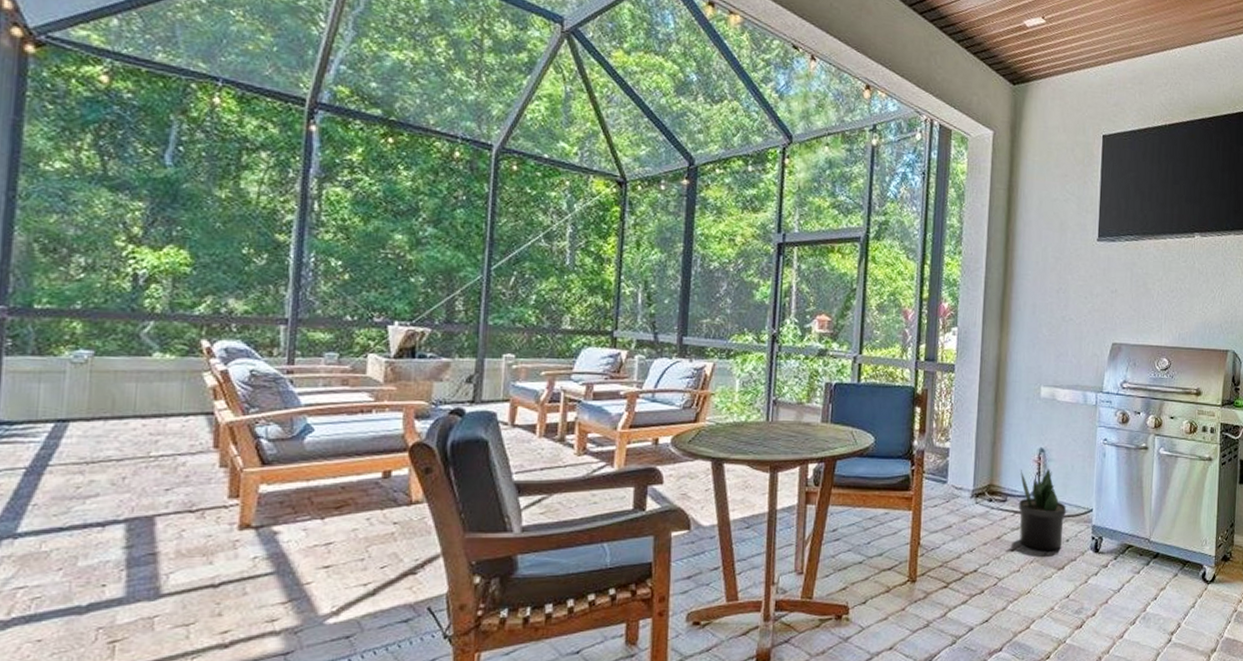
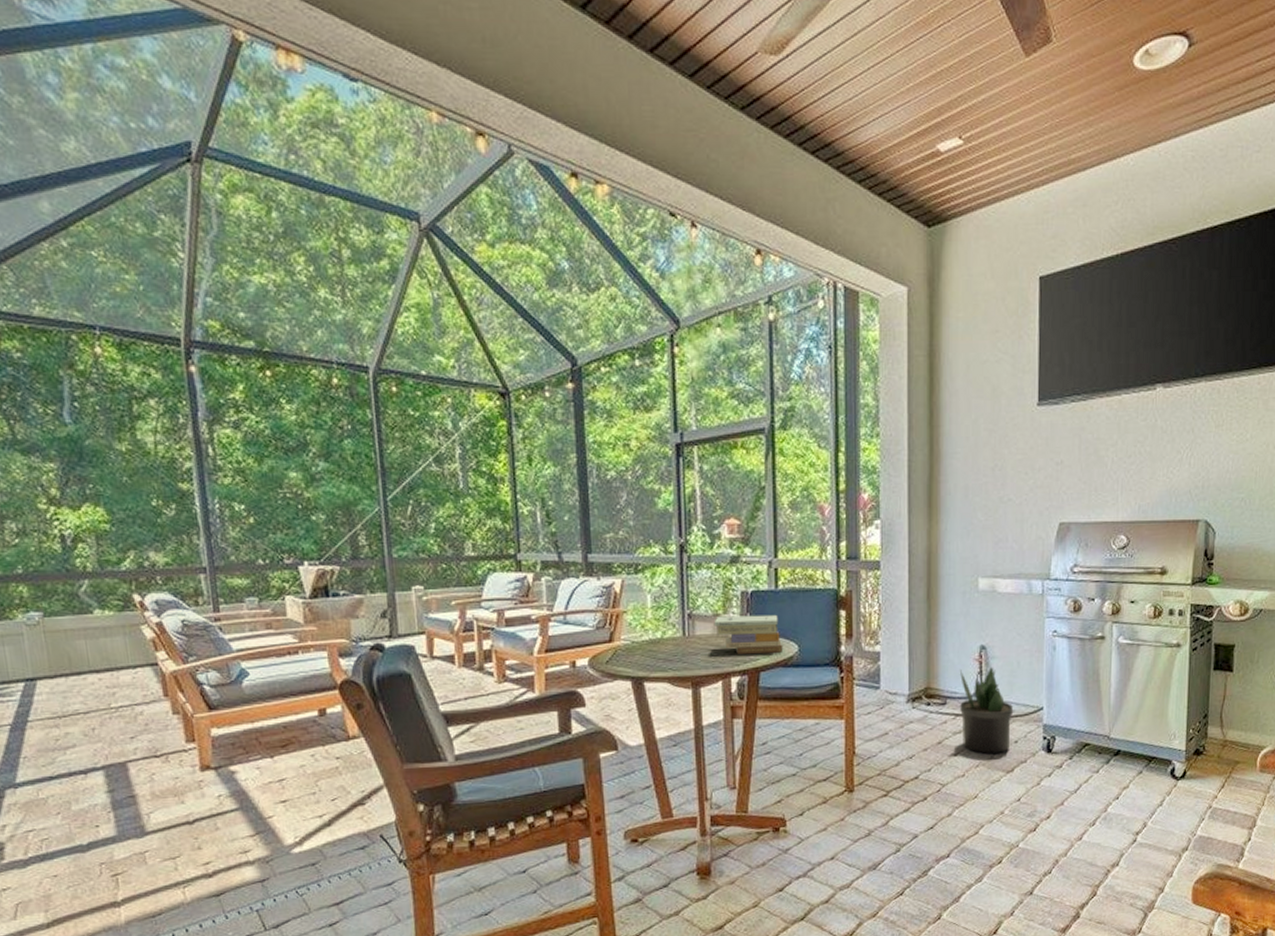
books: none [797,405,861,443] -> present [714,614,784,654]

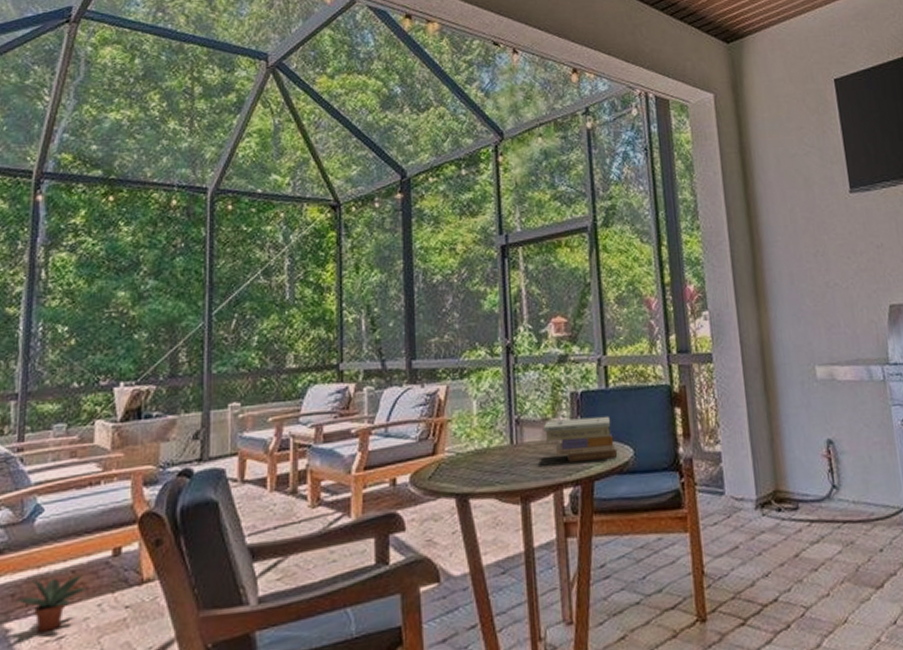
potted plant: none [236,731,300,776] -> present [15,576,88,633]
planter: present [960,667,1013,754] -> none [809,463,875,567]

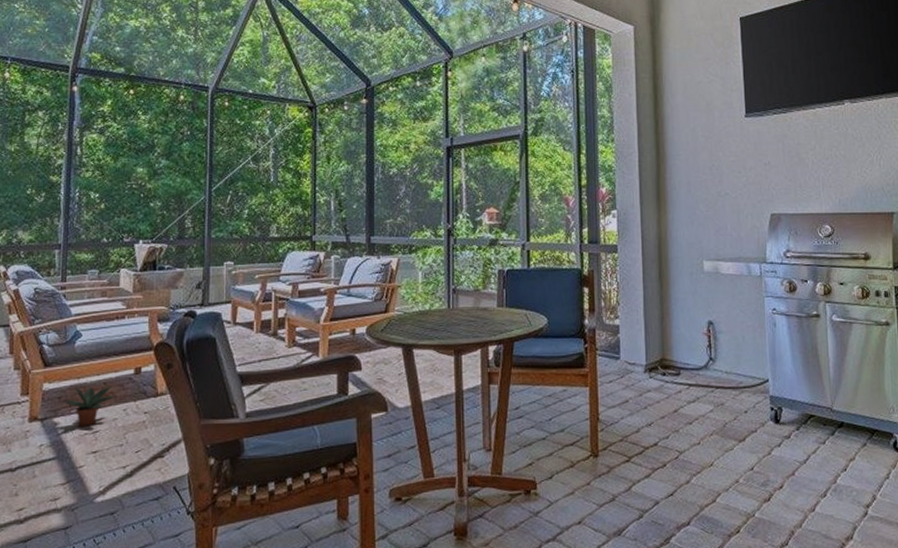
books: present [543,415,618,462] -> none [474,290,535,325]

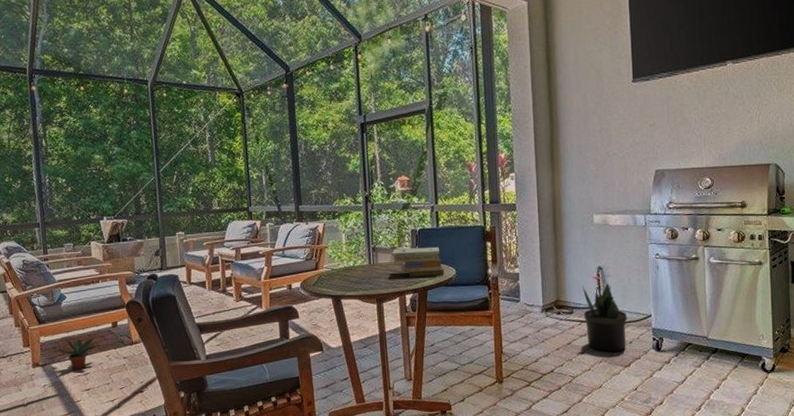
books: none [474,290,535,325] -> present [391,246,445,277]
planter: none [691,341,741,423] -> present [583,283,627,352]

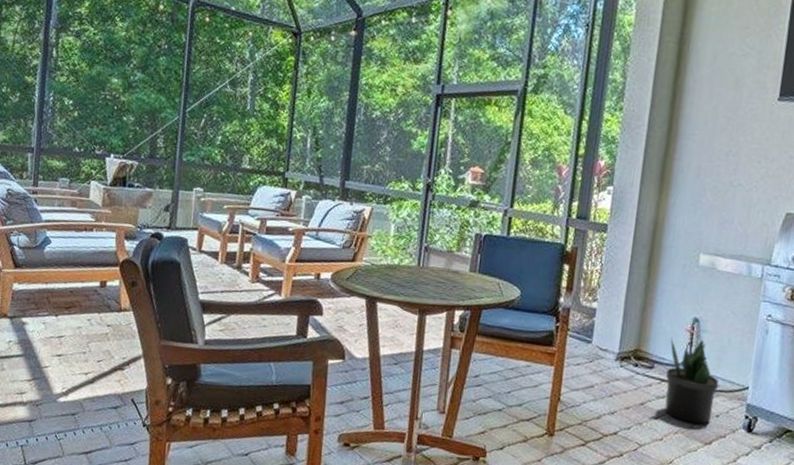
potted plant: present [56,338,99,371] -> none [30,292,81,331]
books: present [391,246,445,277] -> none [446,253,507,295]

